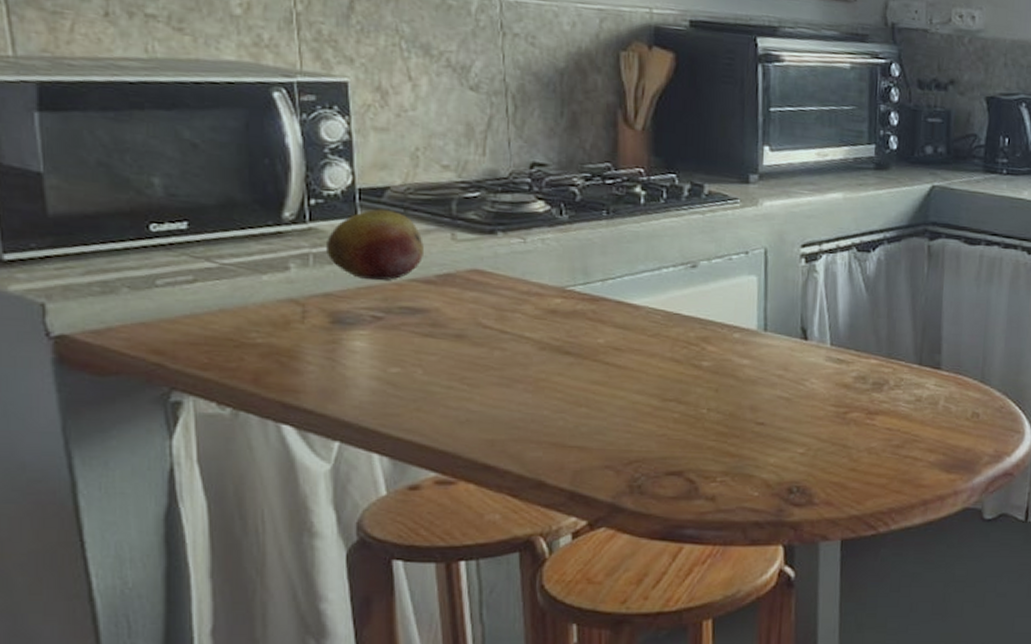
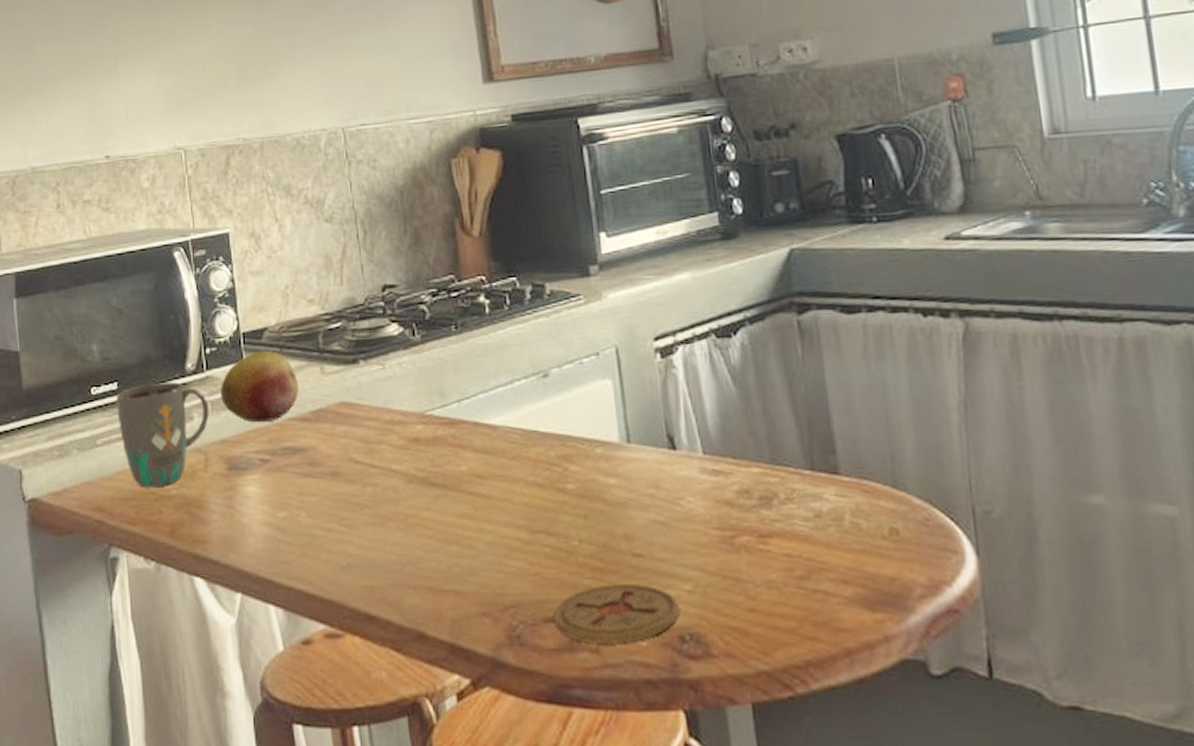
mug: none [186,227,311,335] -> present [116,382,209,488]
coaster: none [675,446,791,495] -> present [553,584,679,645]

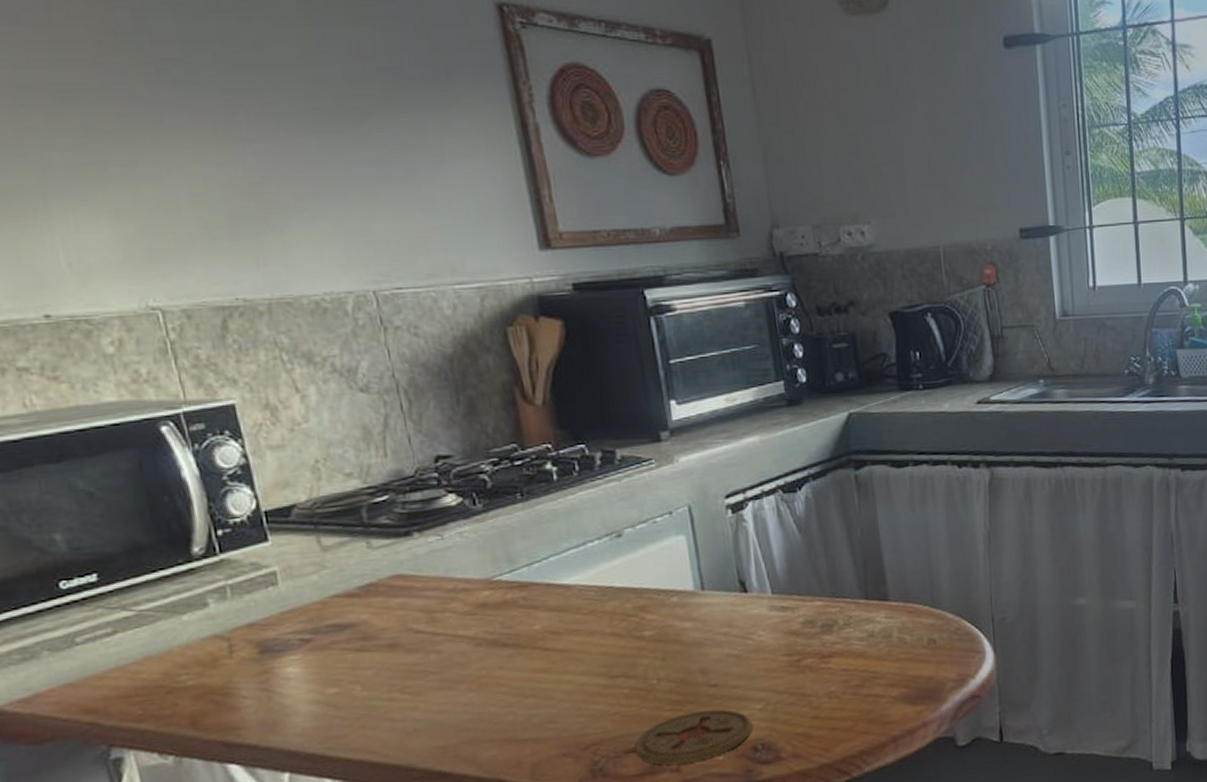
mug: present [116,382,209,488] -> none [97,568,230,683]
fruit: present [219,350,299,423] -> none [240,528,342,603]

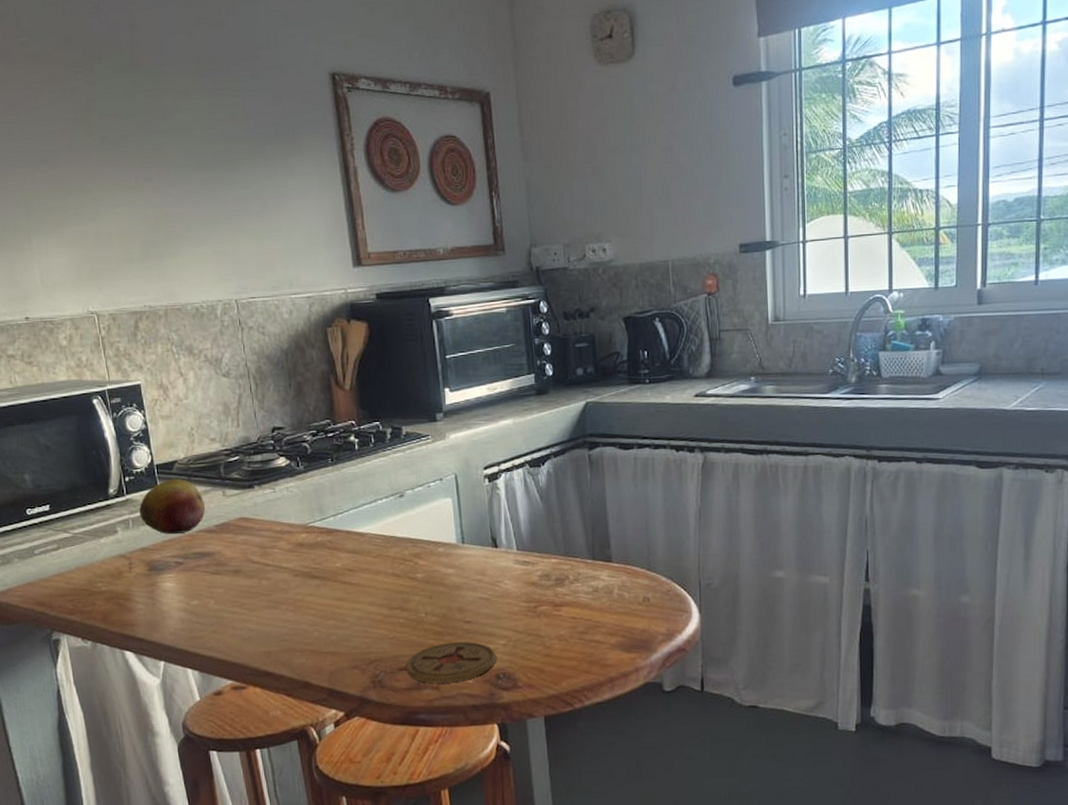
fruit: none [240,528,342,603] -> present [138,478,205,535]

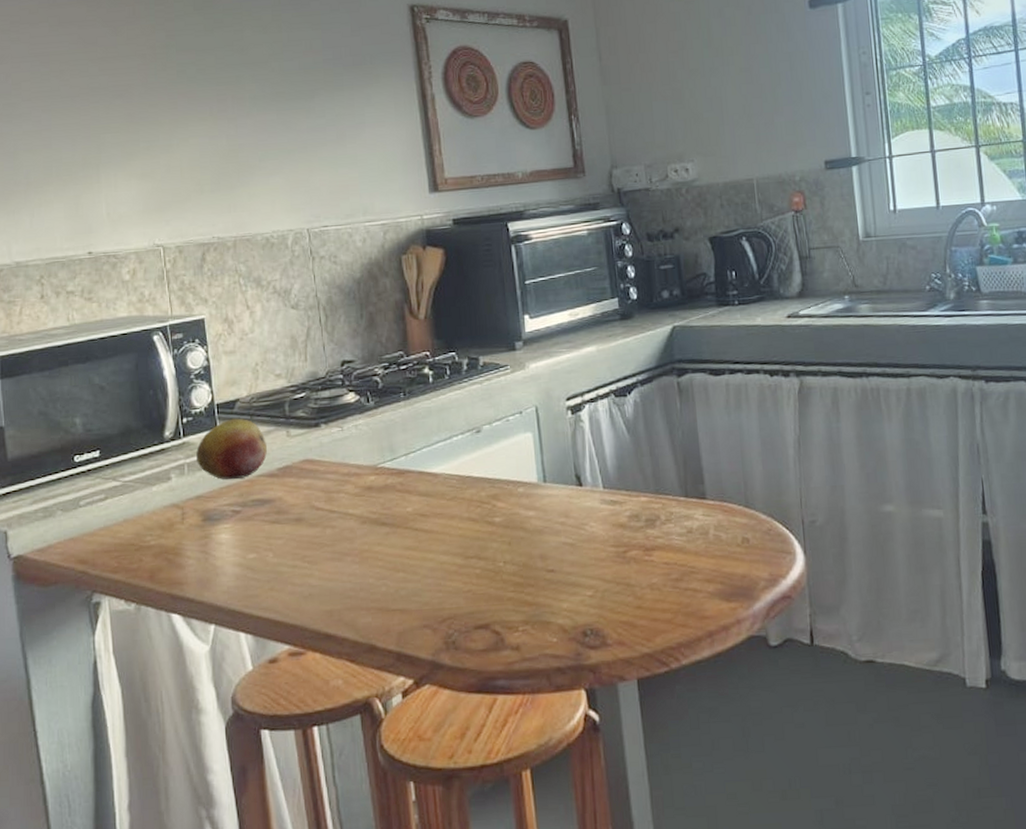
coaster: present [406,642,496,684] -> none [482,593,583,643]

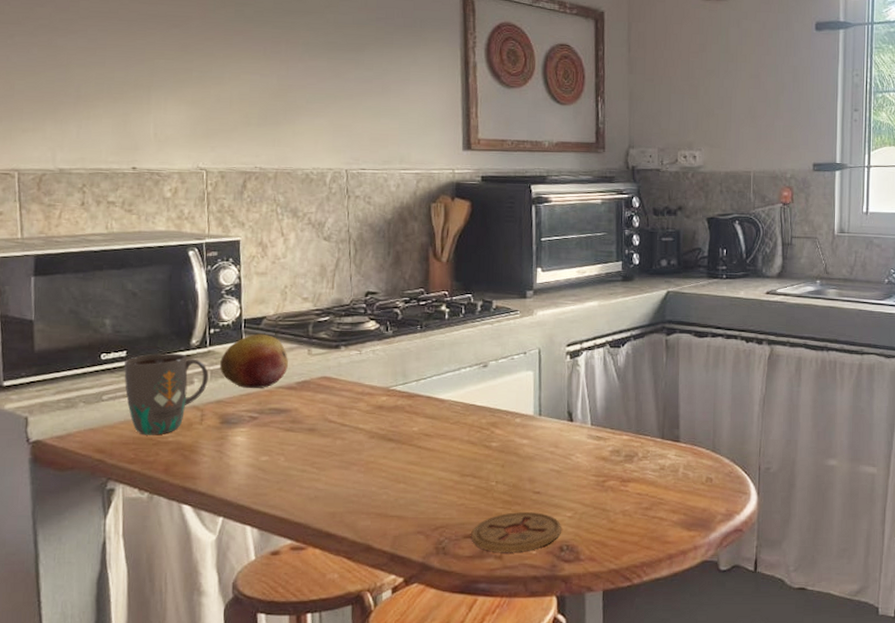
mug: none [99,448,186,541] -> present [124,353,209,435]
coaster: none [482,593,583,643] -> present [471,512,561,553]

